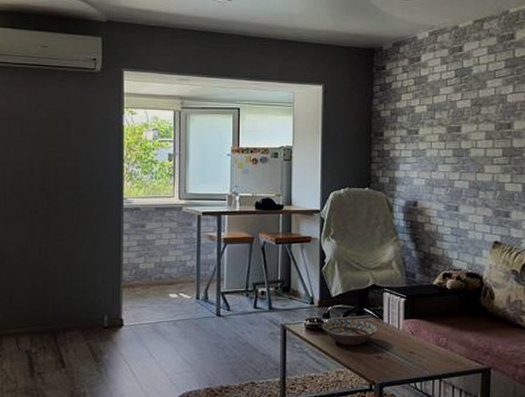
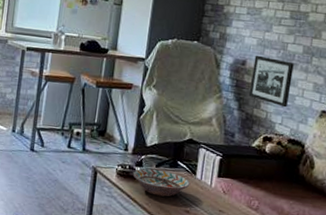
picture frame: none [423,195,463,243] -> present [248,55,294,108]

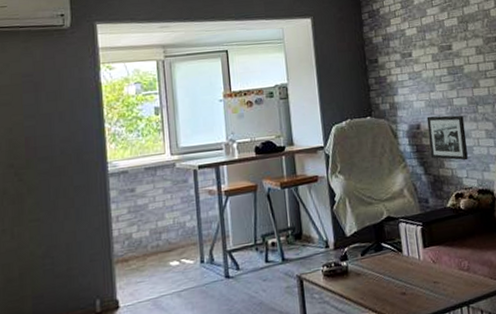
decorative bowl: present [132,168,191,197] -> none [339,256,400,287]

